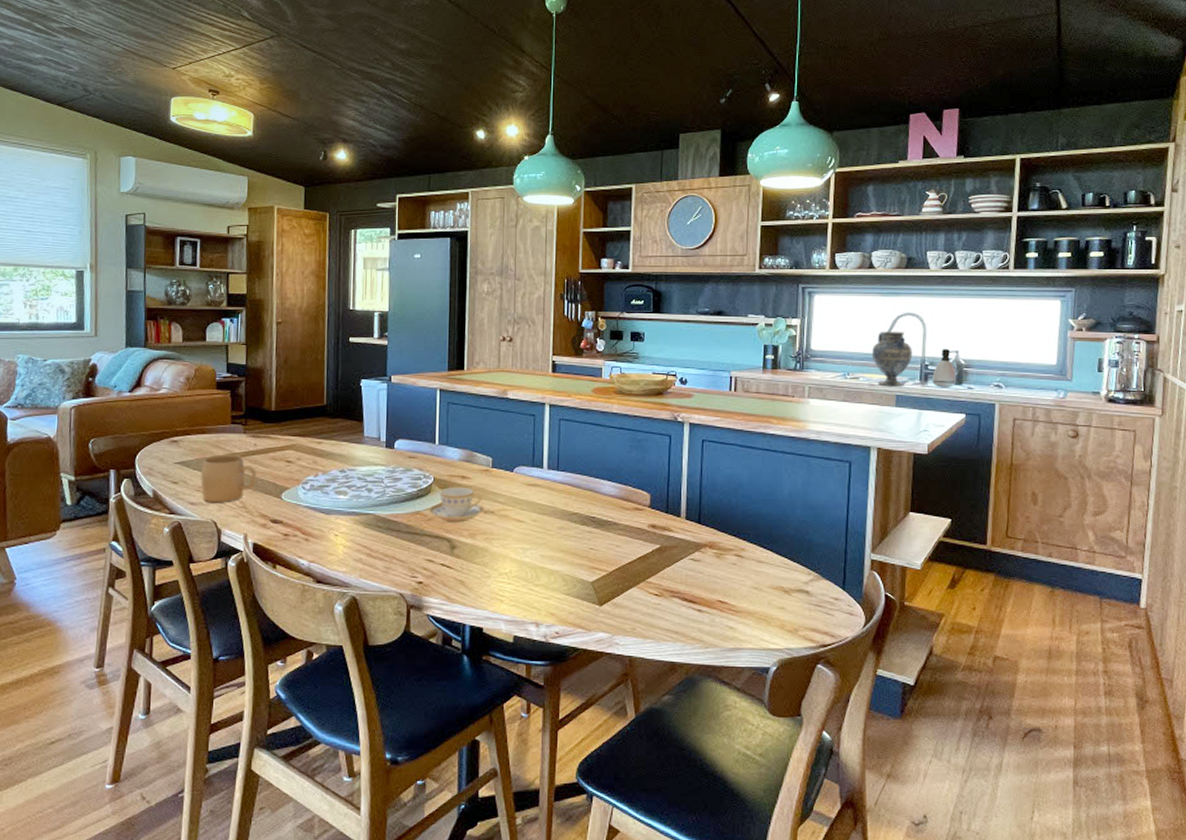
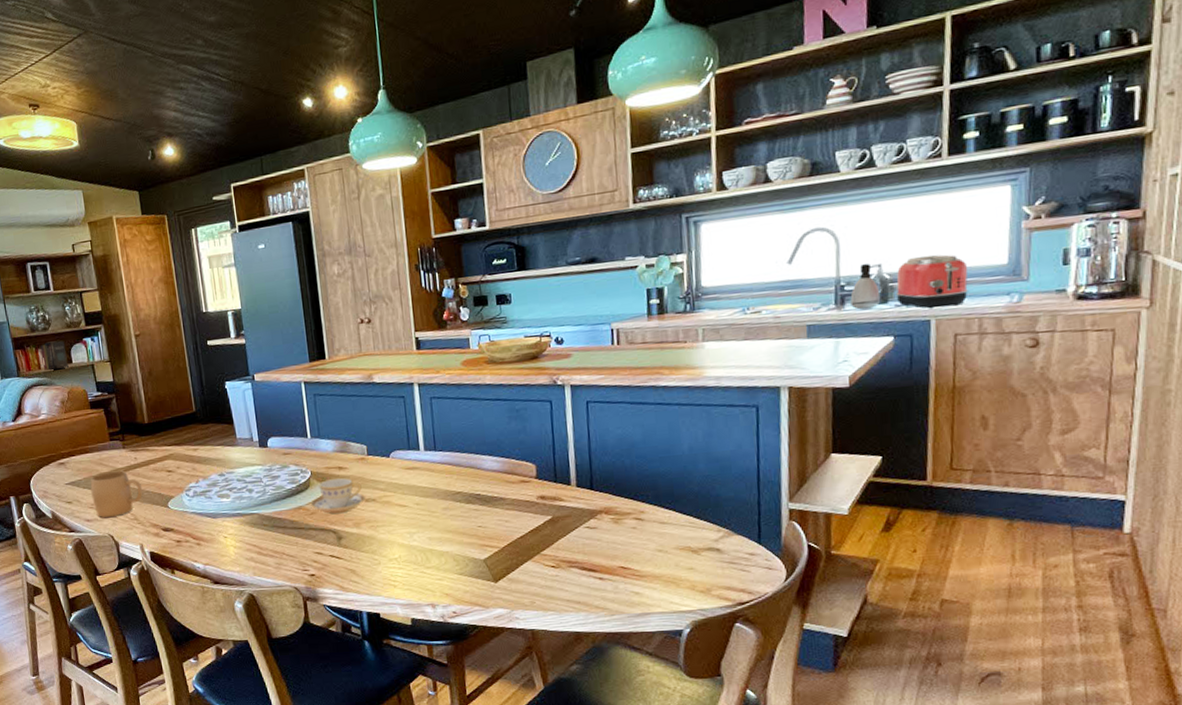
books: none [174,317,202,345] -> present [40,340,69,370]
ceramic jug: present [871,331,913,387] -> none [774,251,825,318]
toaster: none [968,348,1026,395] -> present [895,254,968,309]

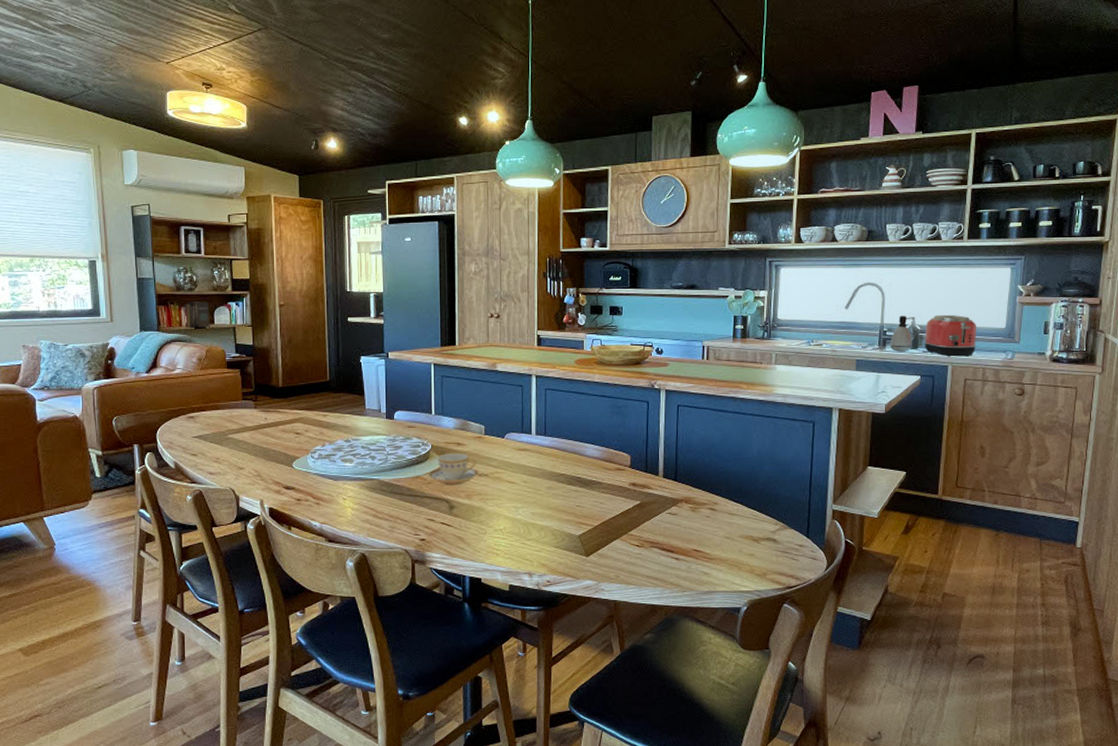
mug: present [90,470,143,518] -> none [217,429,269,472]

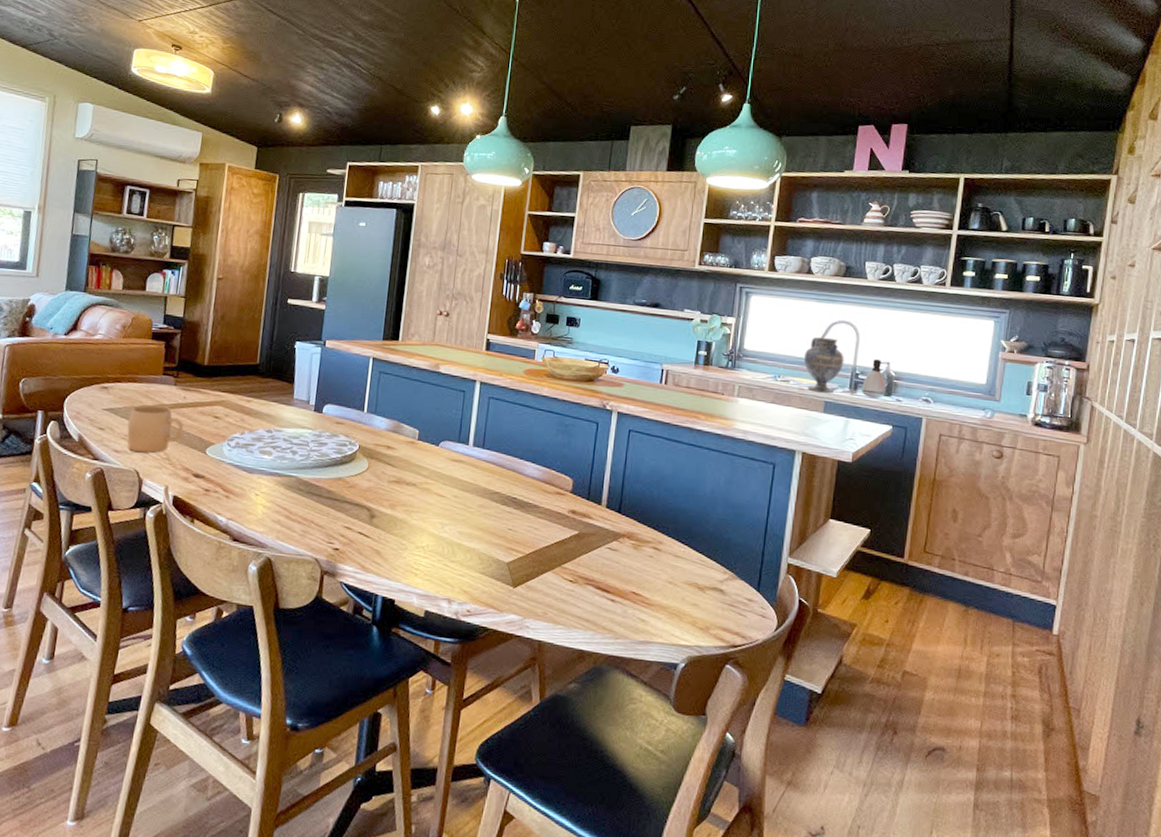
books: present [184,301,210,328] -> none [114,265,143,294]
mug: none [217,429,269,472] -> present [127,405,184,453]
teacup: present [428,452,479,486] -> none [351,455,407,493]
ceramic jug: none [834,300,872,352] -> present [803,337,844,394]
toaster: present [924,314,977,357] -> none [898,362,956,411]

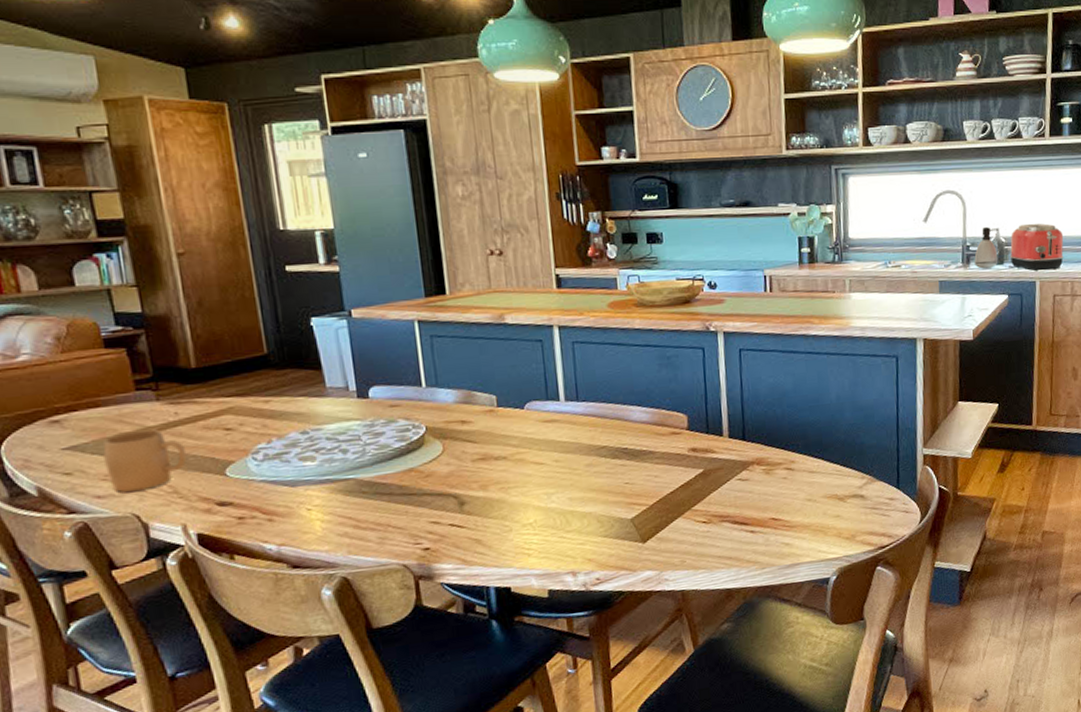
ceramic jug: present [803,337,844,394] -> none [912,211,954,273]
toaster: none [898,362,956,411] -> present [1009,223,1064,272]

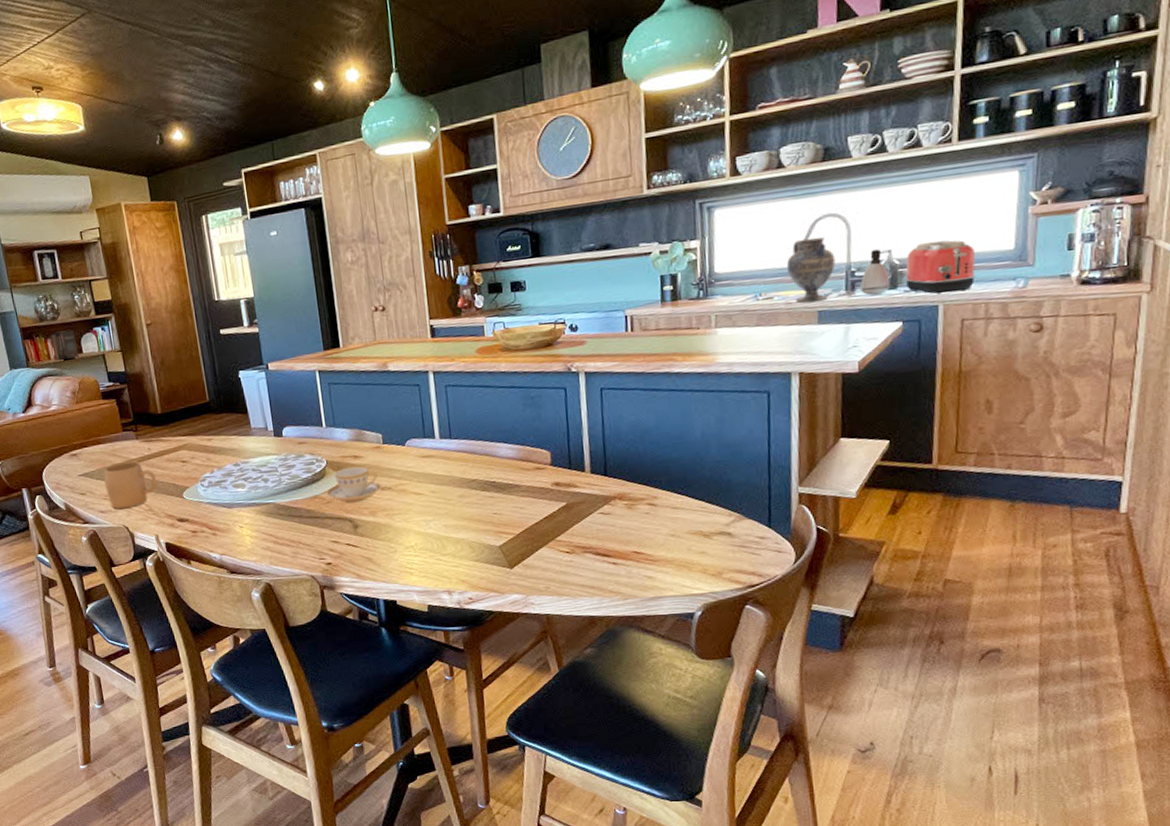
books: none [20,254,69,294] -> present [49,330,79,361]
teacup: none [425,432,495,476] -> present [326,466,381,503]
ceramic jug: none [912,211,954,273] -> present [786,237,836,304]

